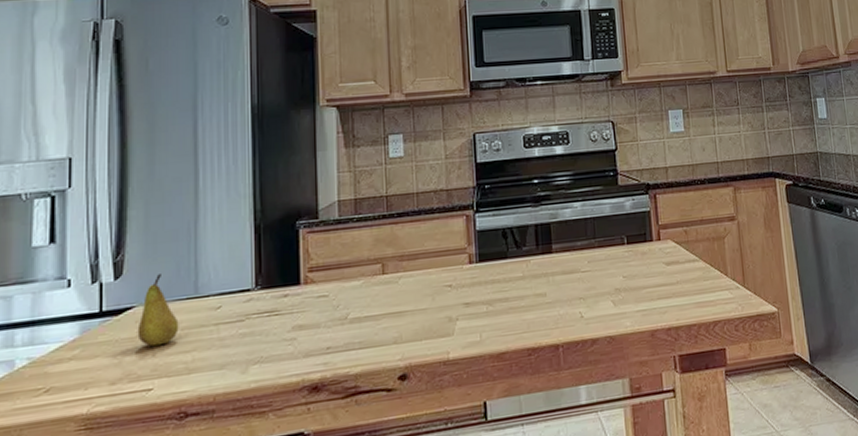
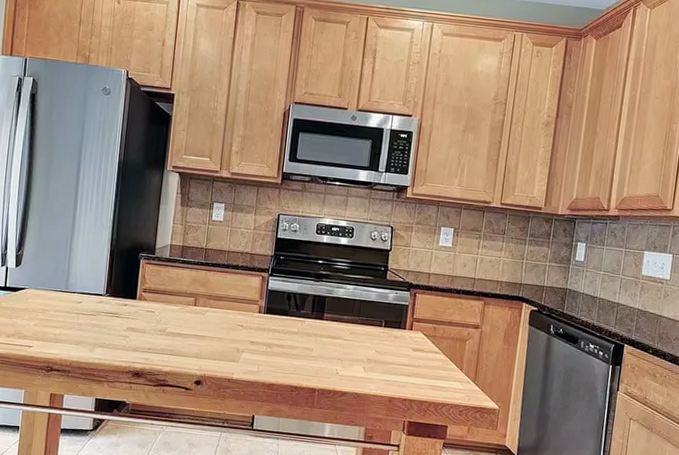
fruit: present [137,274,179,347] -> none [26,270,54,319]

